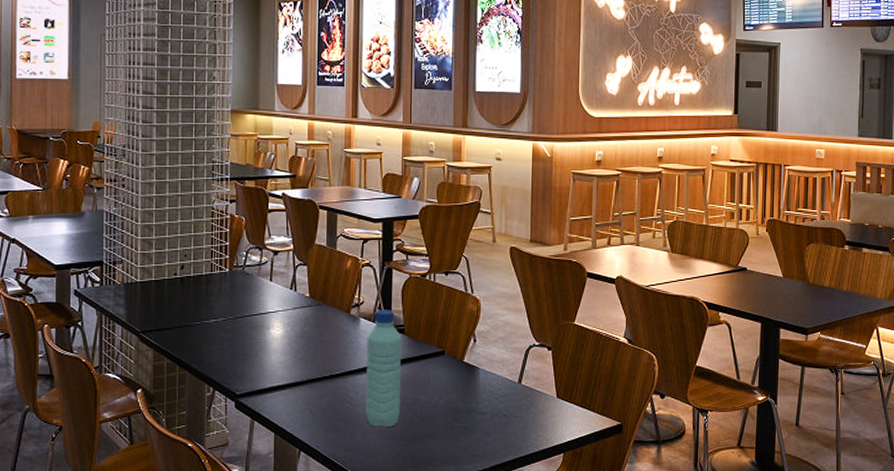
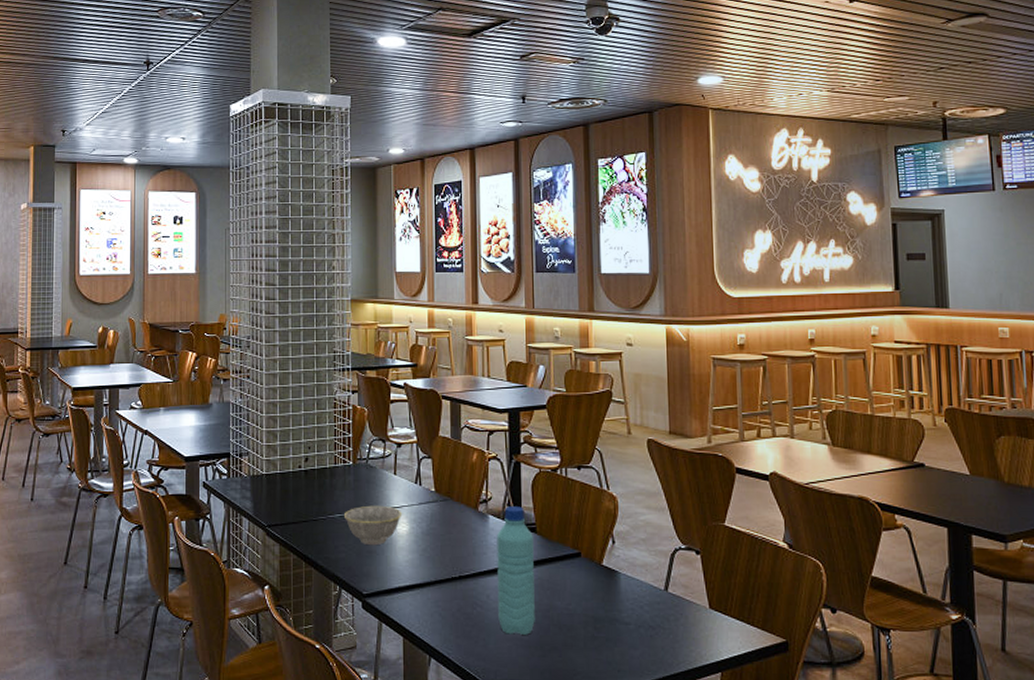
bowl: none [218,310,277,349] -> present [343,505,403,546]

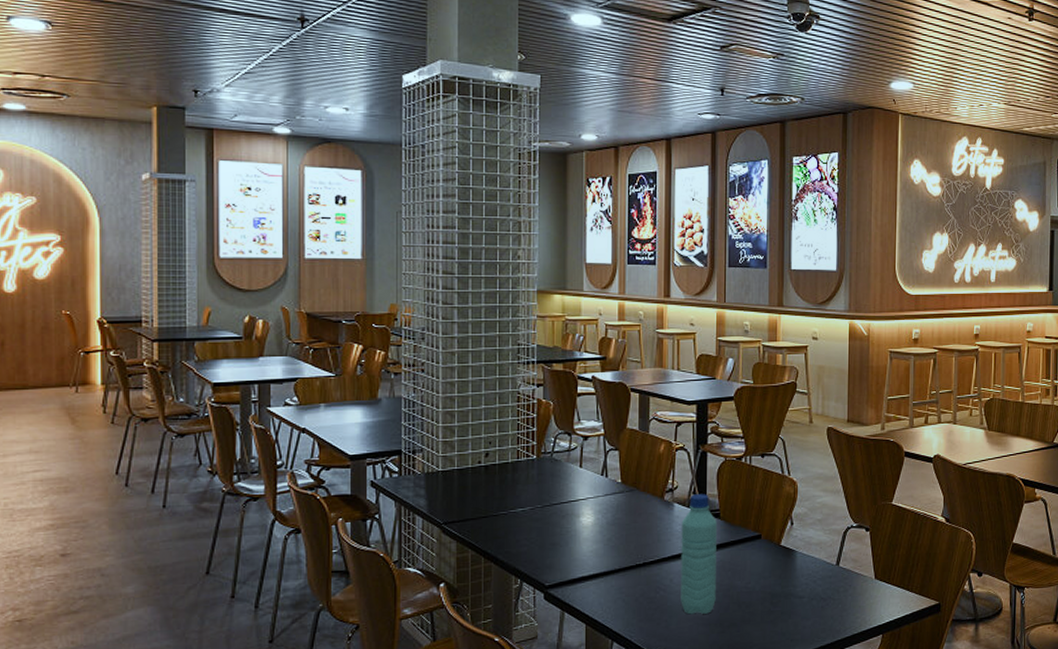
bowl: present [343,505,403,546] -> none [526,498,588,538]

